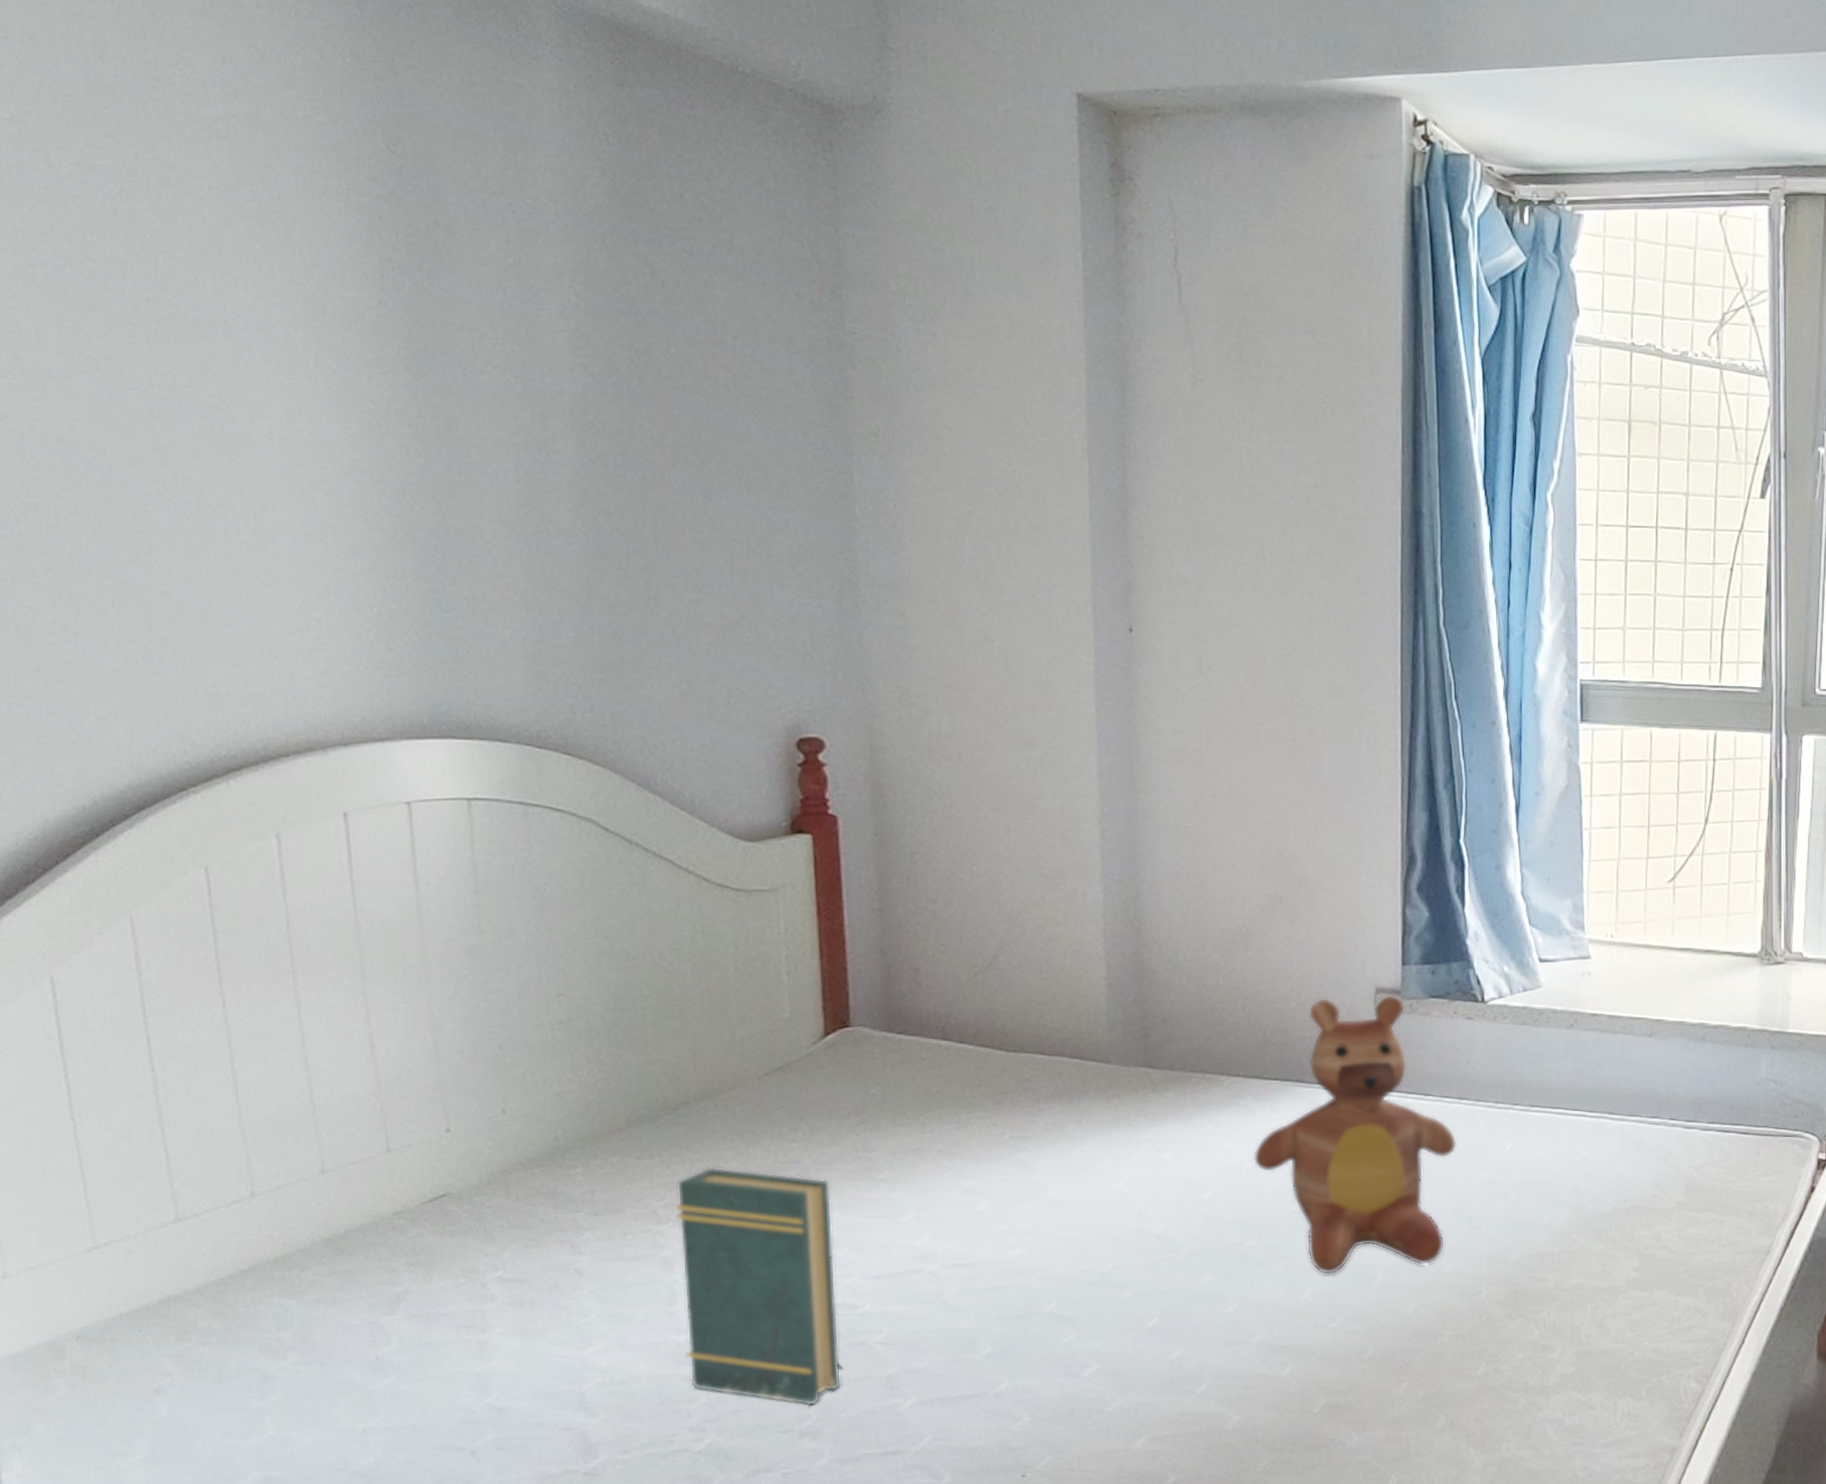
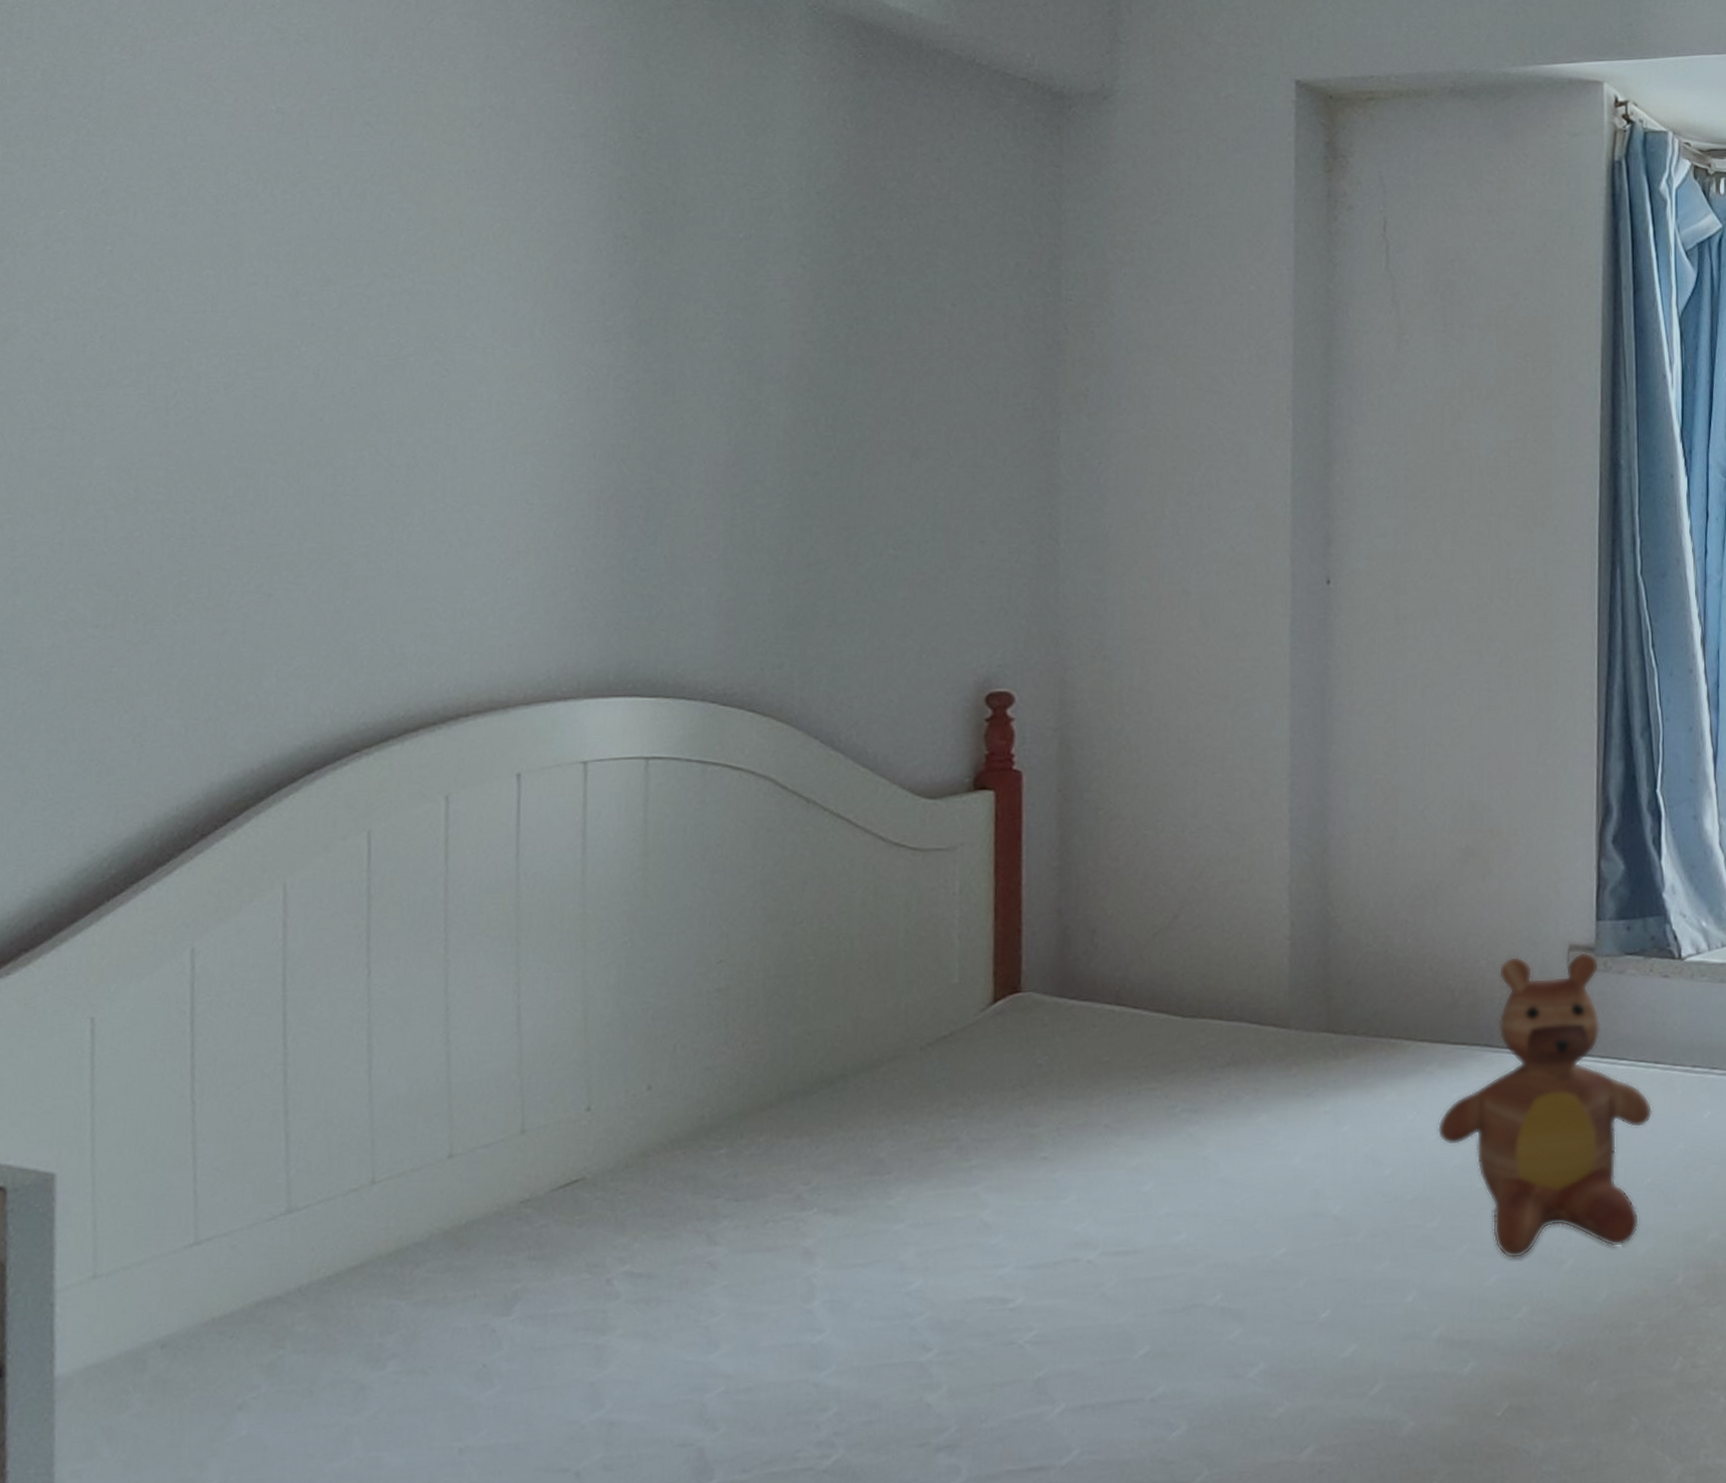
book: present [674,1167,842,1406] -> none [819,1146,989,1415]

